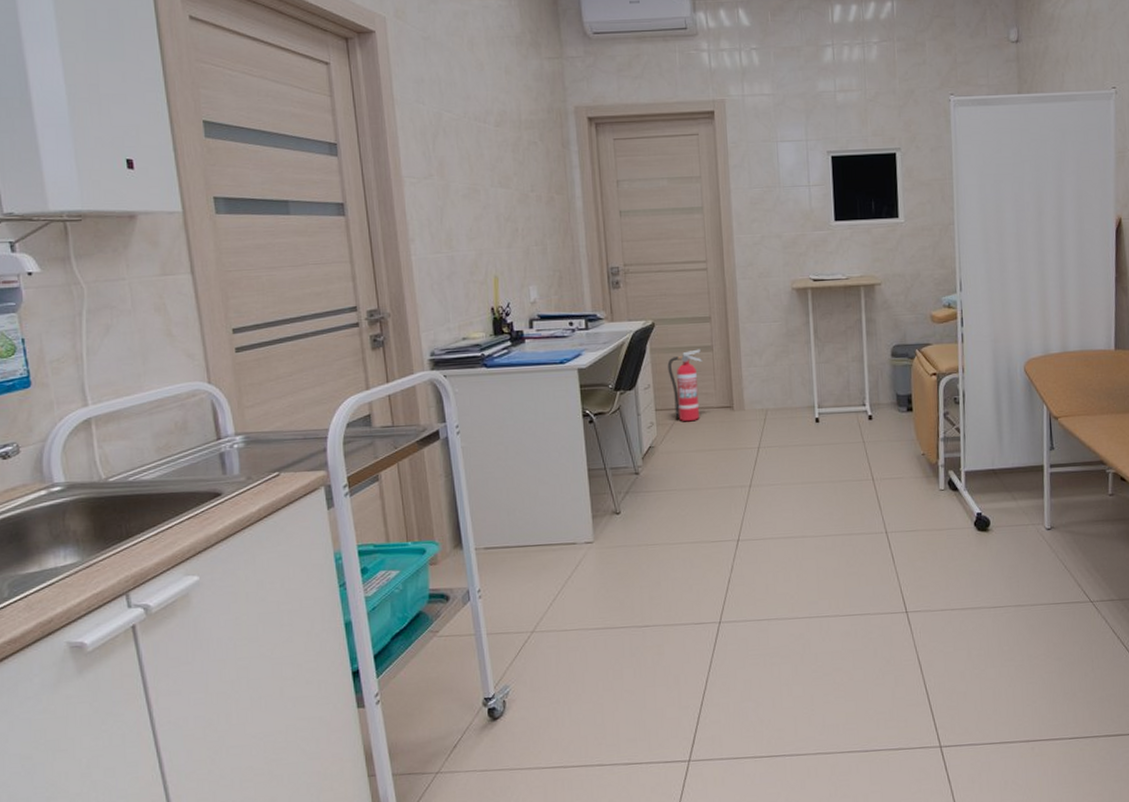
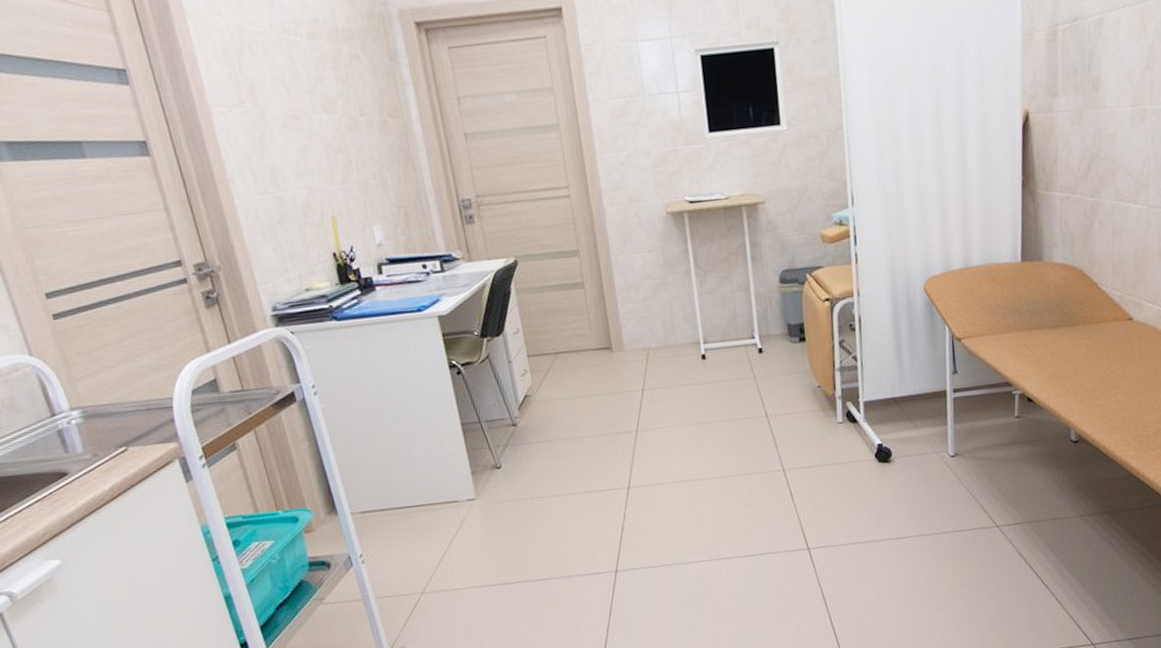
fire extinguisher: present [667,349,702,422] -> none [536,286,577,367]

